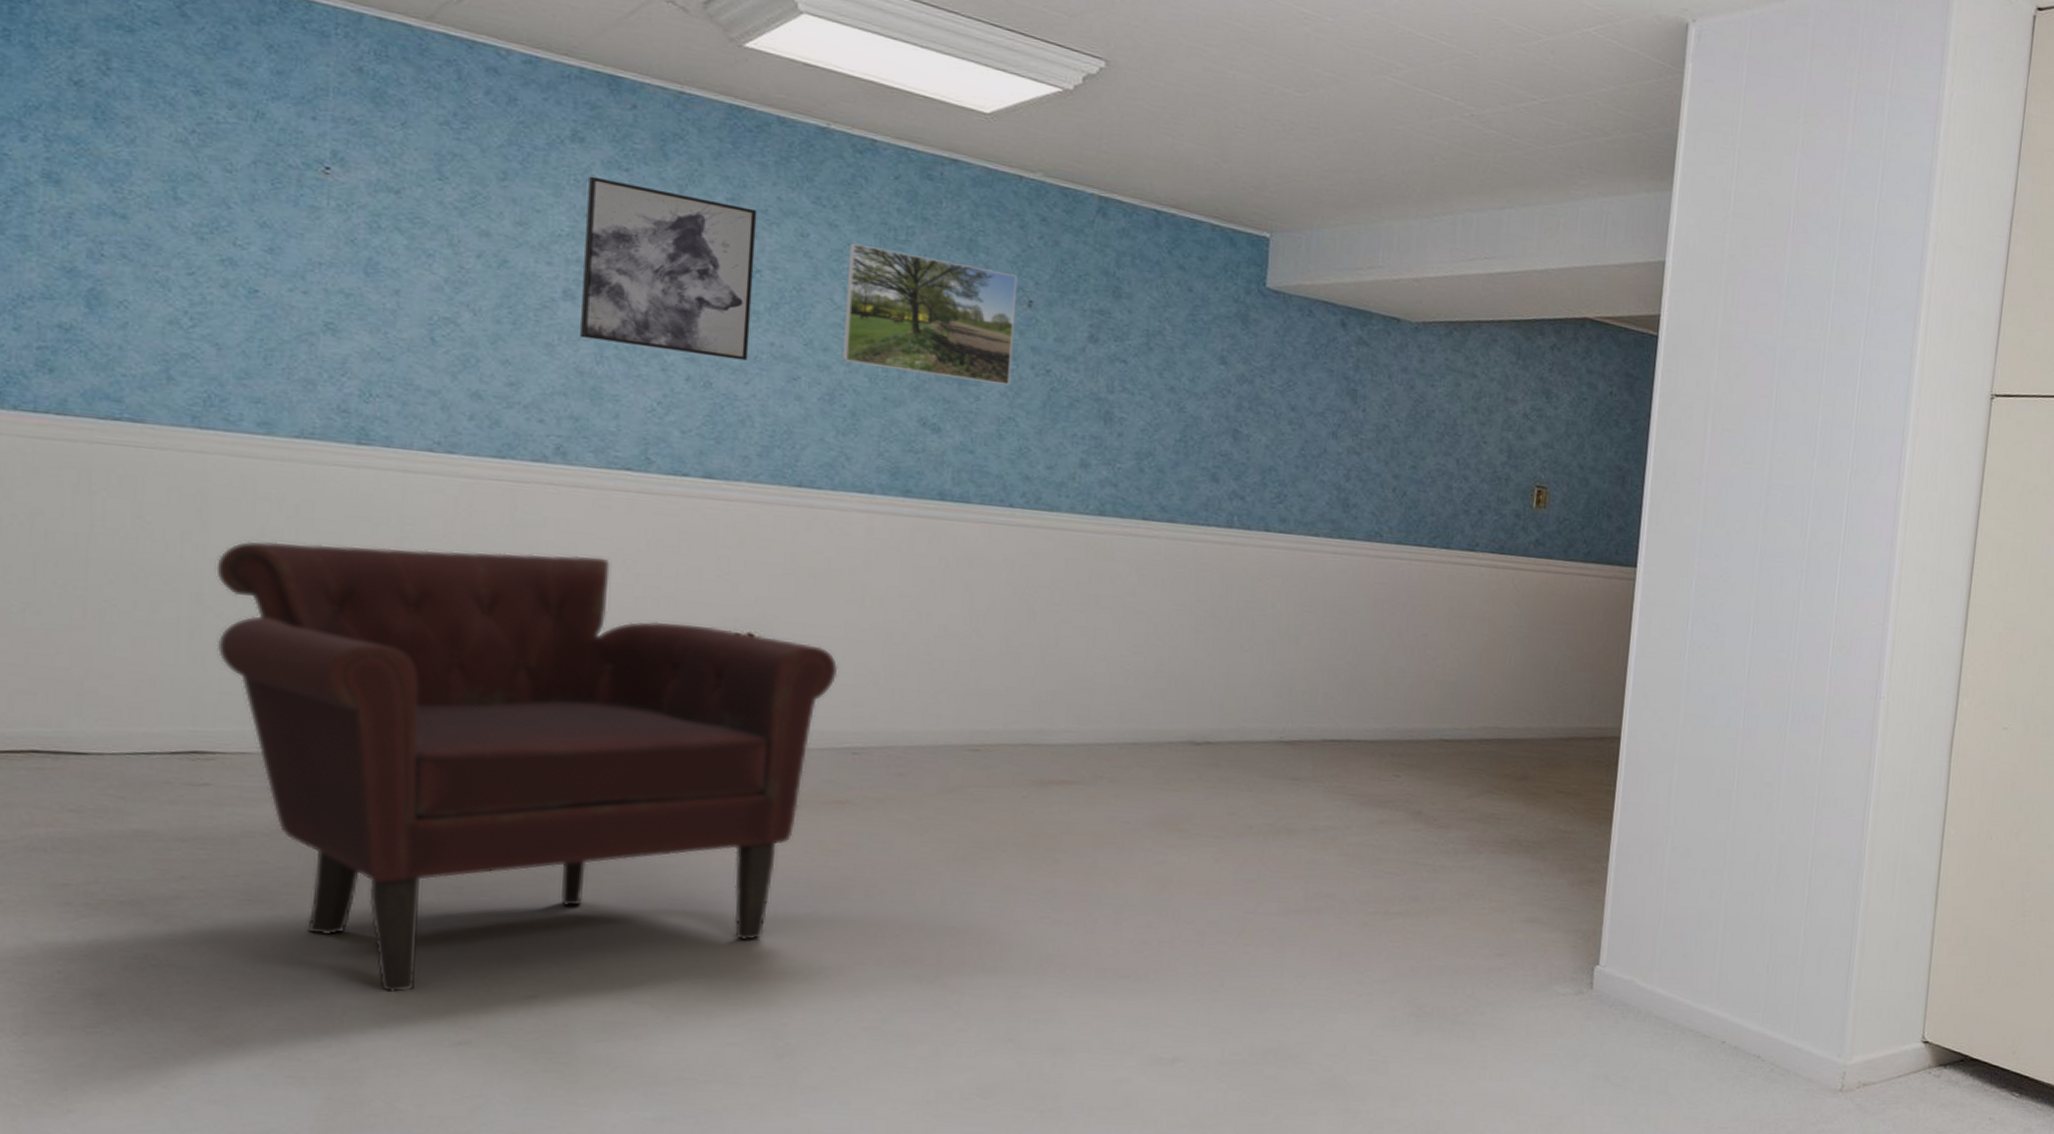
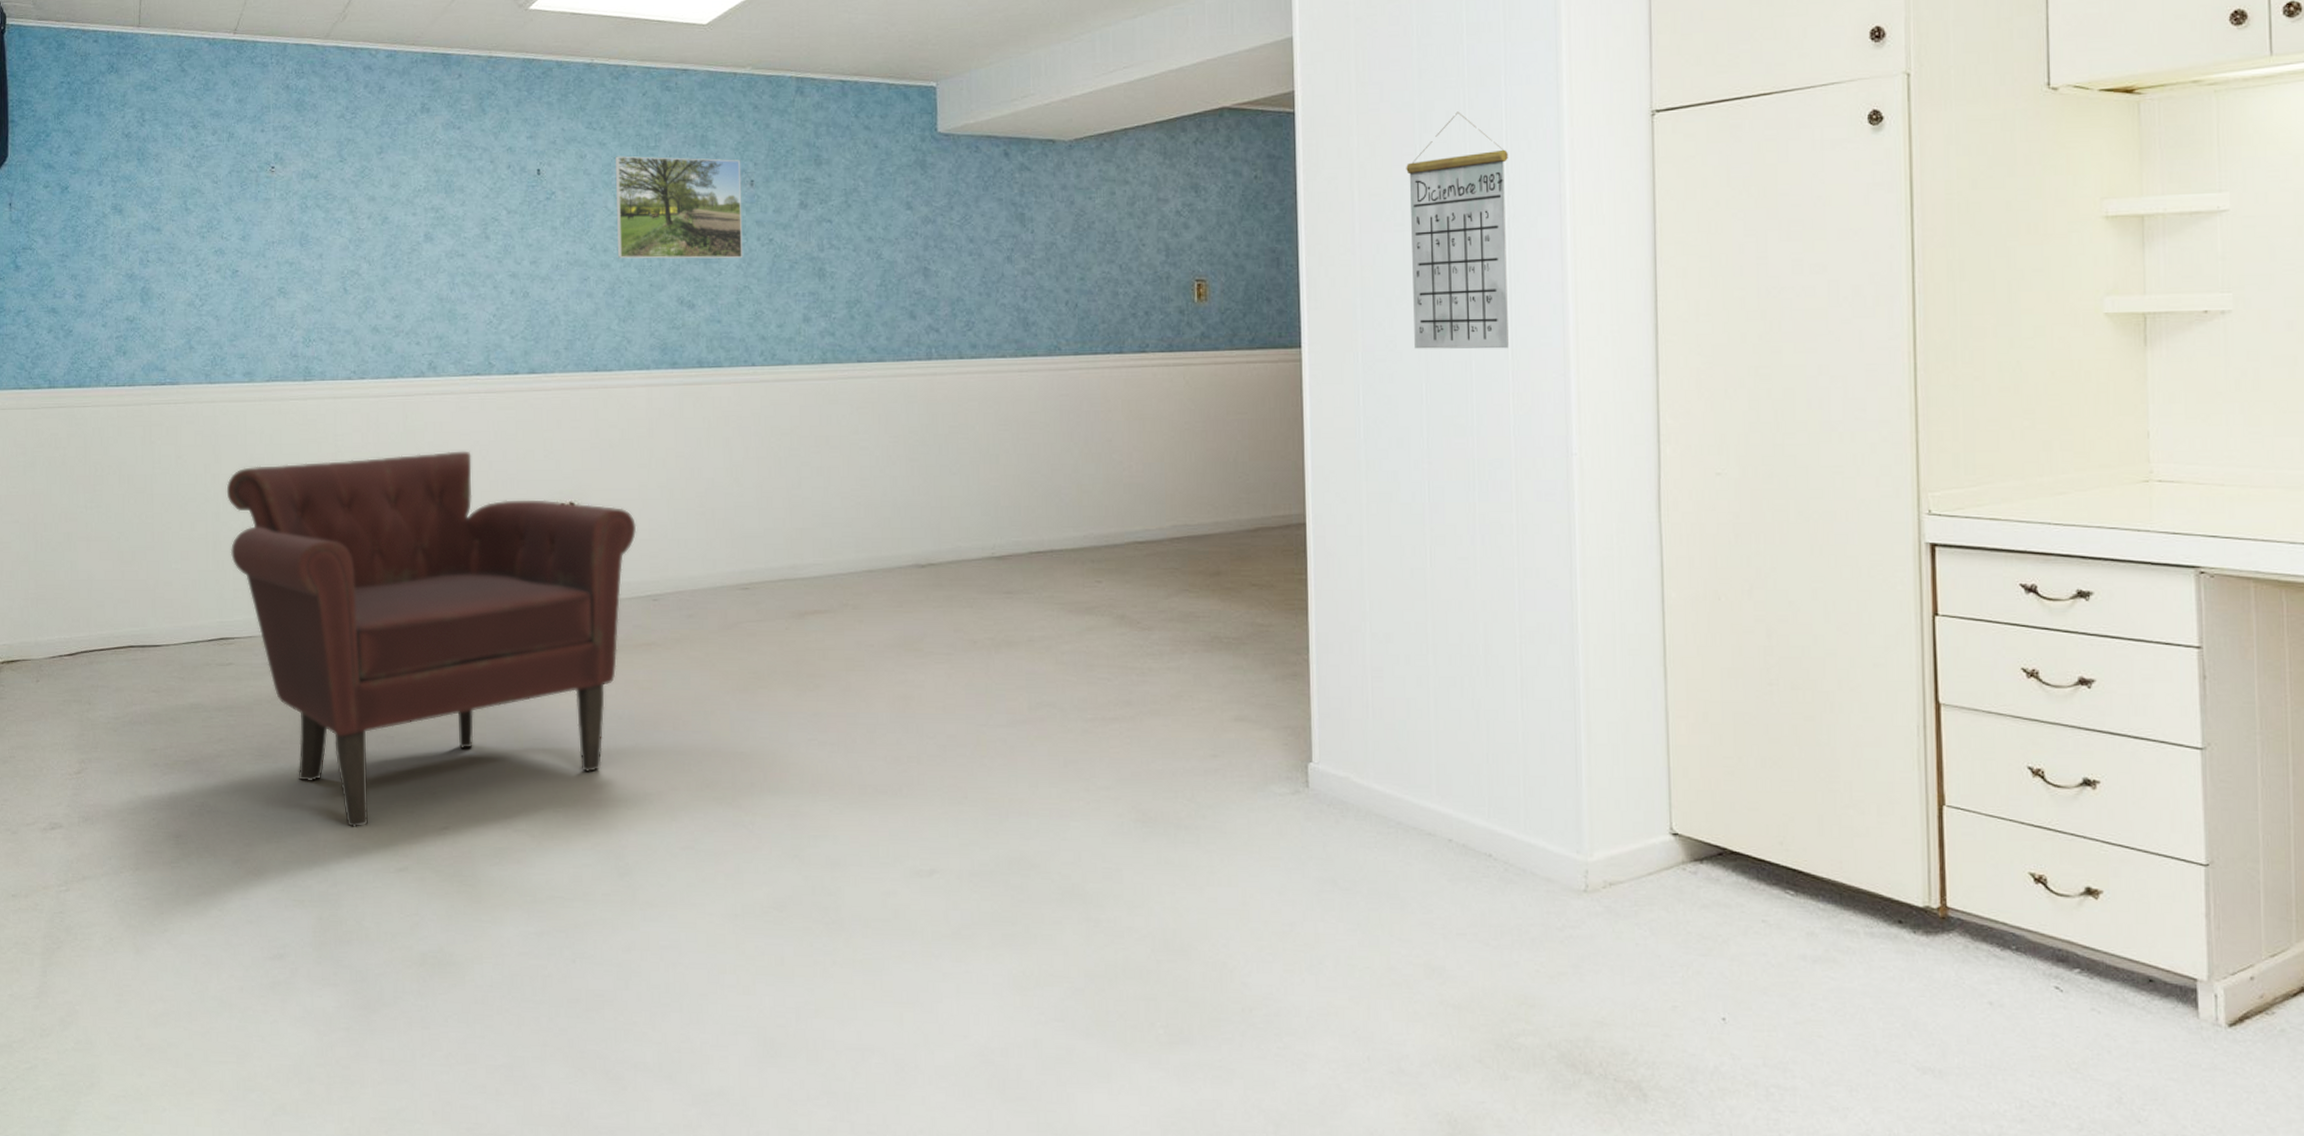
wall art: present [580,176,757,361] -> none [435,138,552,271]
calendar: none [1747,364,1858,594] -> present [1406,111,1509,349]

